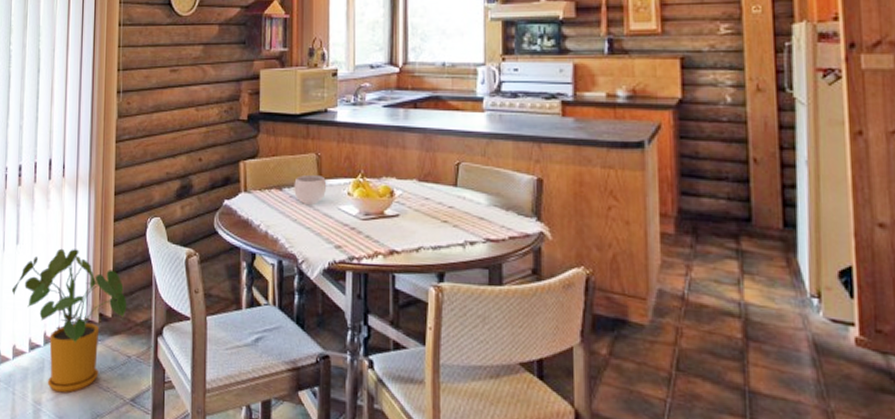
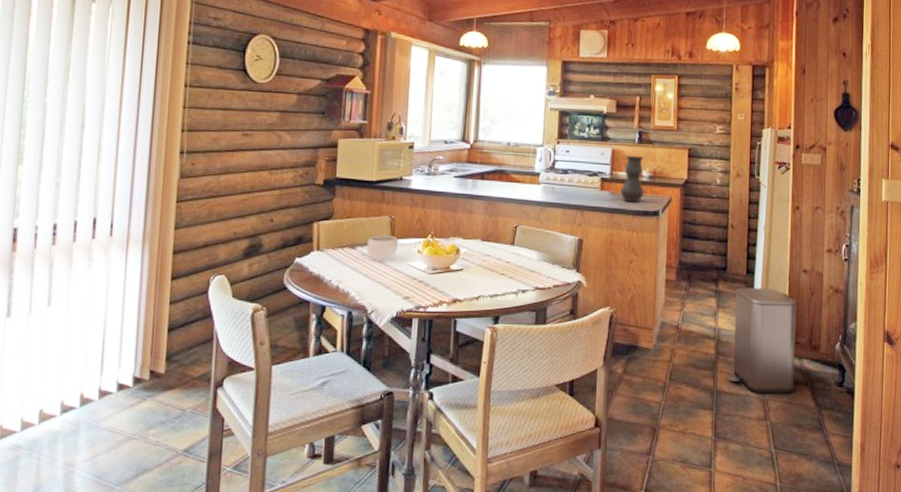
house plant: present [11,248,127,393] -> none [39,308,184,452]
vase: none [589,71,621,132] -> present [620,156,644,203]
pedal bin: none [762,246,878,406] -> present [726,287,796,394]

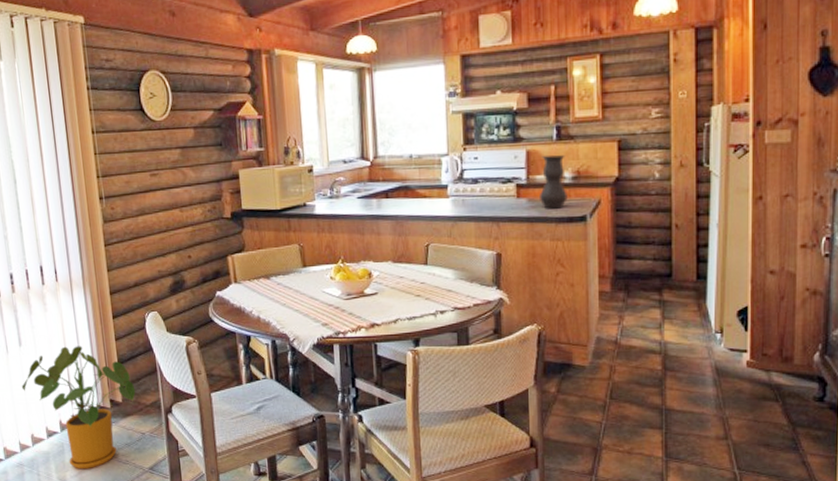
house plant: none [39,308,184,452] -> present [21,346,136,470]
cup: present [367,234,398,263] -> none [280,263,310,291]
pedal bin: present [726,287,796,394] -> none [676,294,761,412]

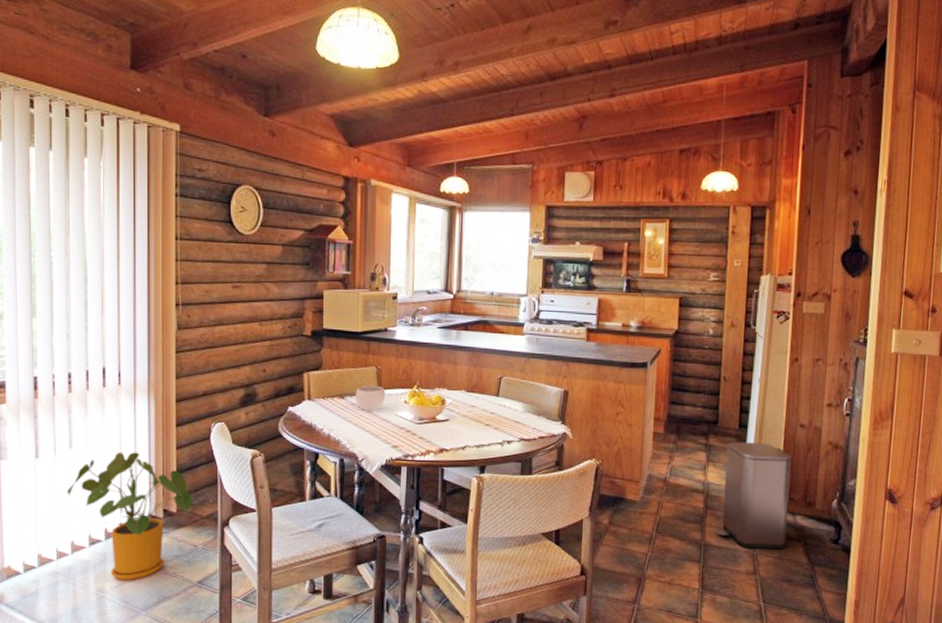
cup: none [280,263,310,291] -> present [355,385,385,412]
vase: present [540,155,568,209] -> none [607,305,633,354]
pedal bin: none [676,294,761,412] -> present [714,442,791,549]

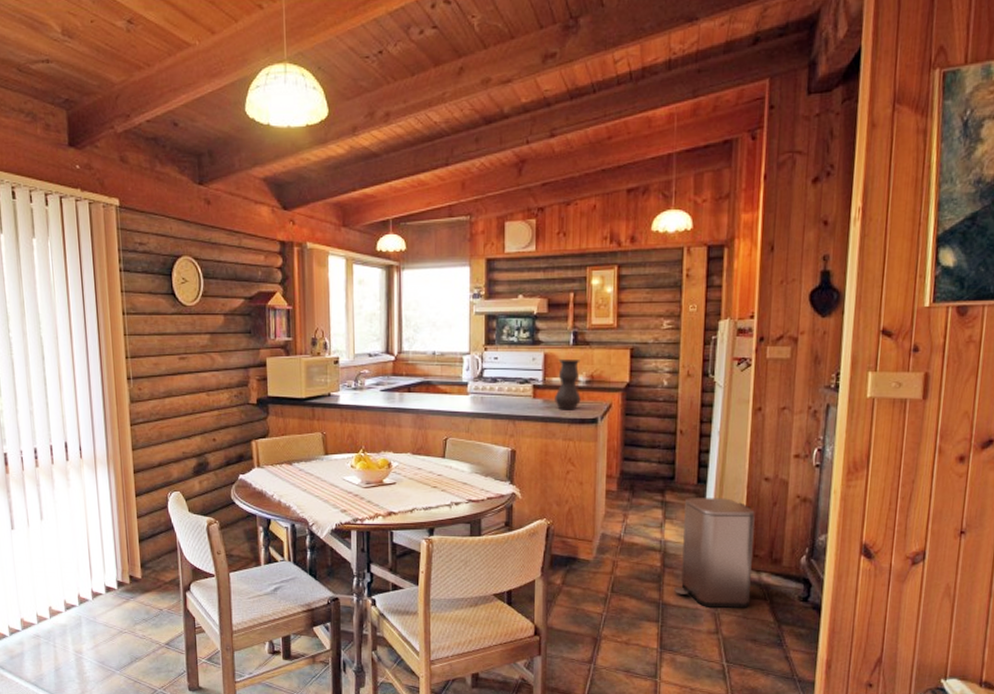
house plant: present [66,452,192,581] -> none [41,522,155,643]
cup: present [355,385,385,412] -> none [303,450,331,478]
vase: none [607,305,633,354] -> present [555,360,581,410]

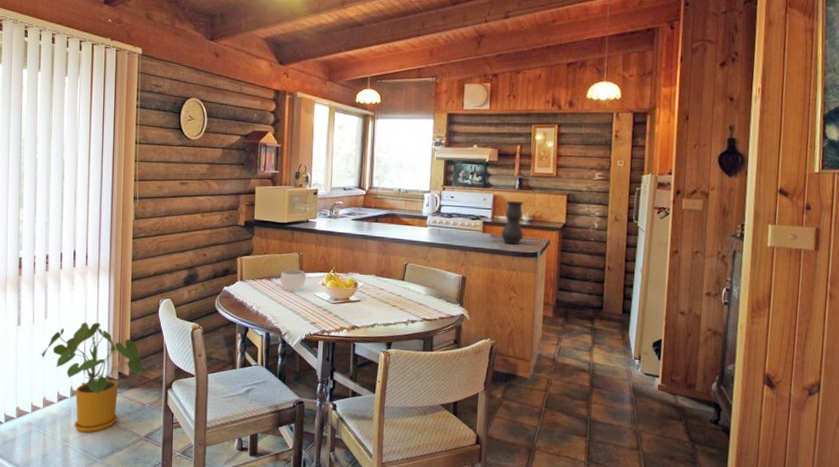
house plant: none [41,522,155,643] -> present [41,322,142,433]
cup: none [303,450,331,478] -> present [280,269,306,293]
pedal bin: present [673,498,755,608] -> none [600,326,672,428]

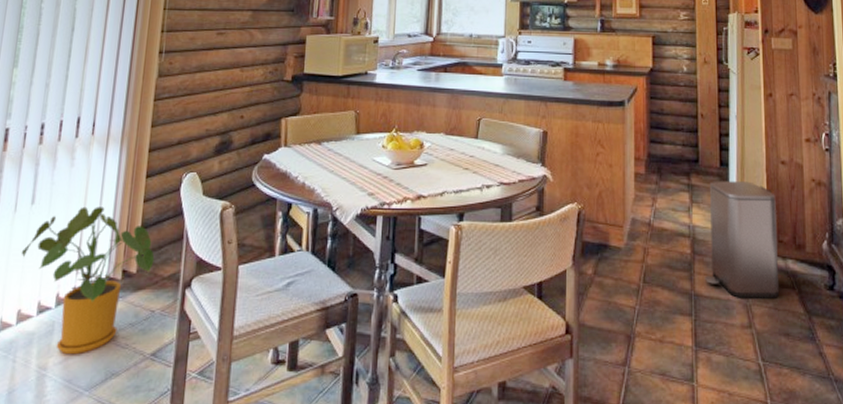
cup: present [280,269,306,293] -> none [332,129,363,158]
vase: present [501,201,524,245] -> none [584,45,609,93]
pedal bin: none [600,326,672,428] -> present [704,181,780,298]

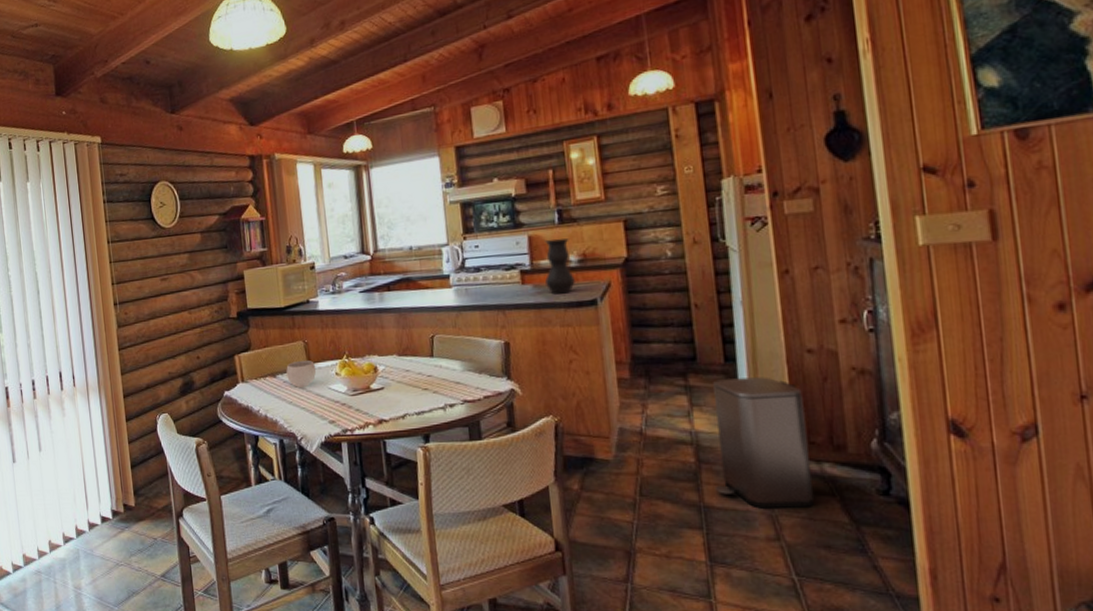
house plant: present [21,206,155,355] -> none [40,450,148,577]
cup: none [332,129,363,158] -> present [286,360,316,389]
vase: none [584,45,609,93] -> present [544,238,575,295]

